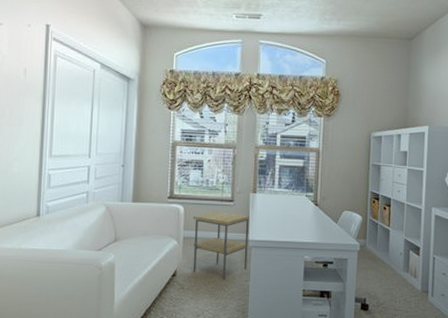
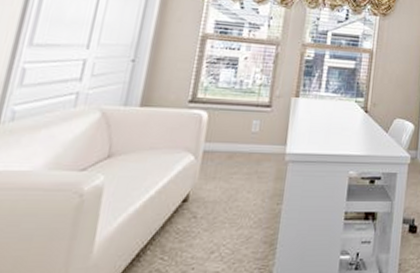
side table: present [193,211,249,280] -> none [211,119,289,204]

